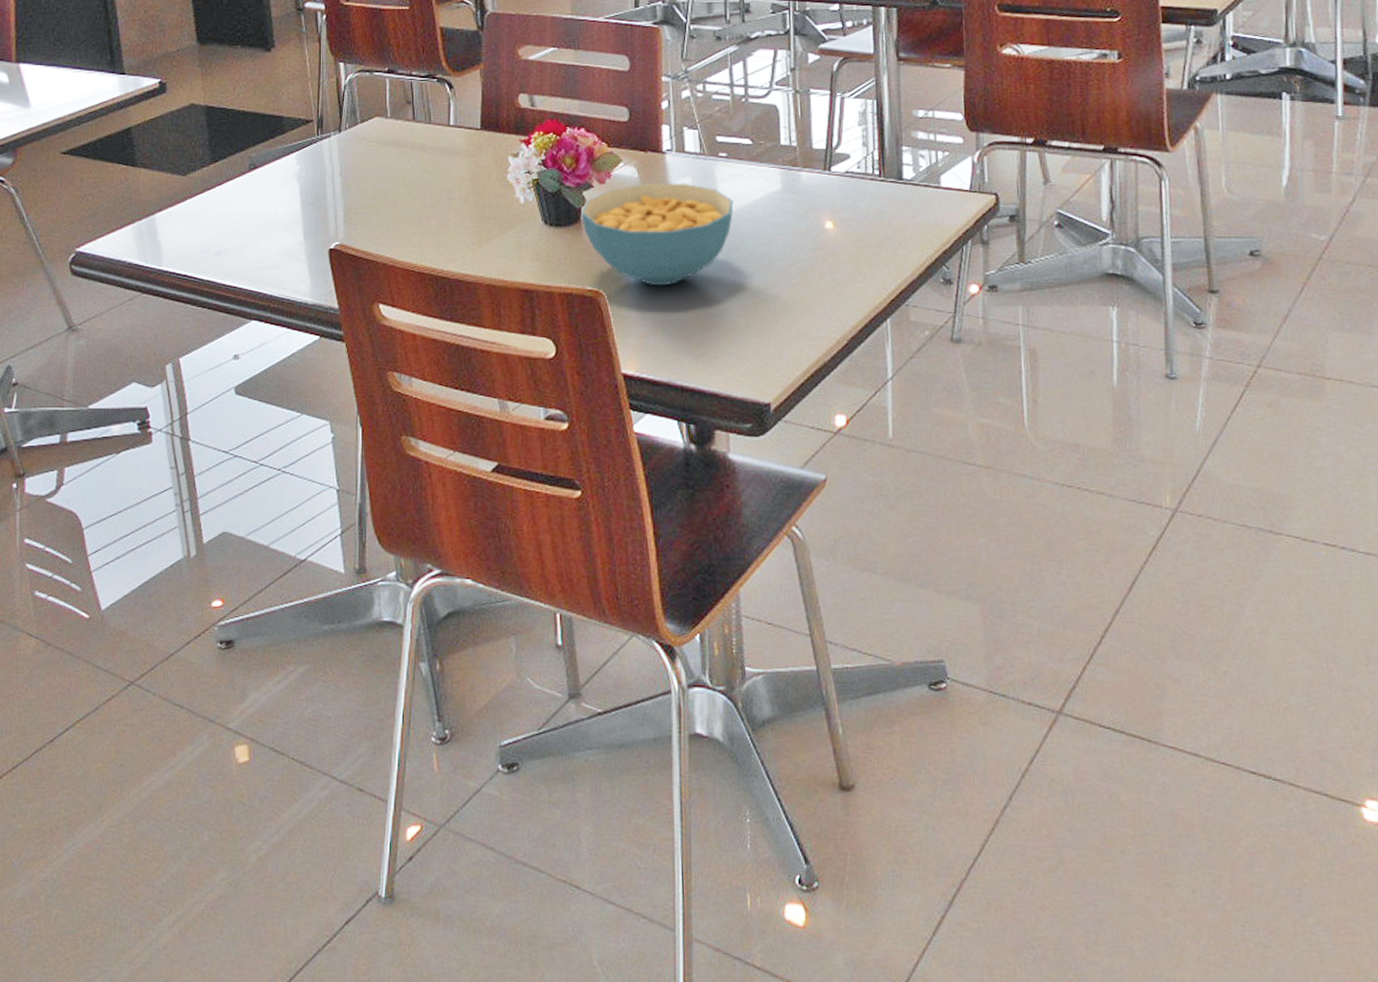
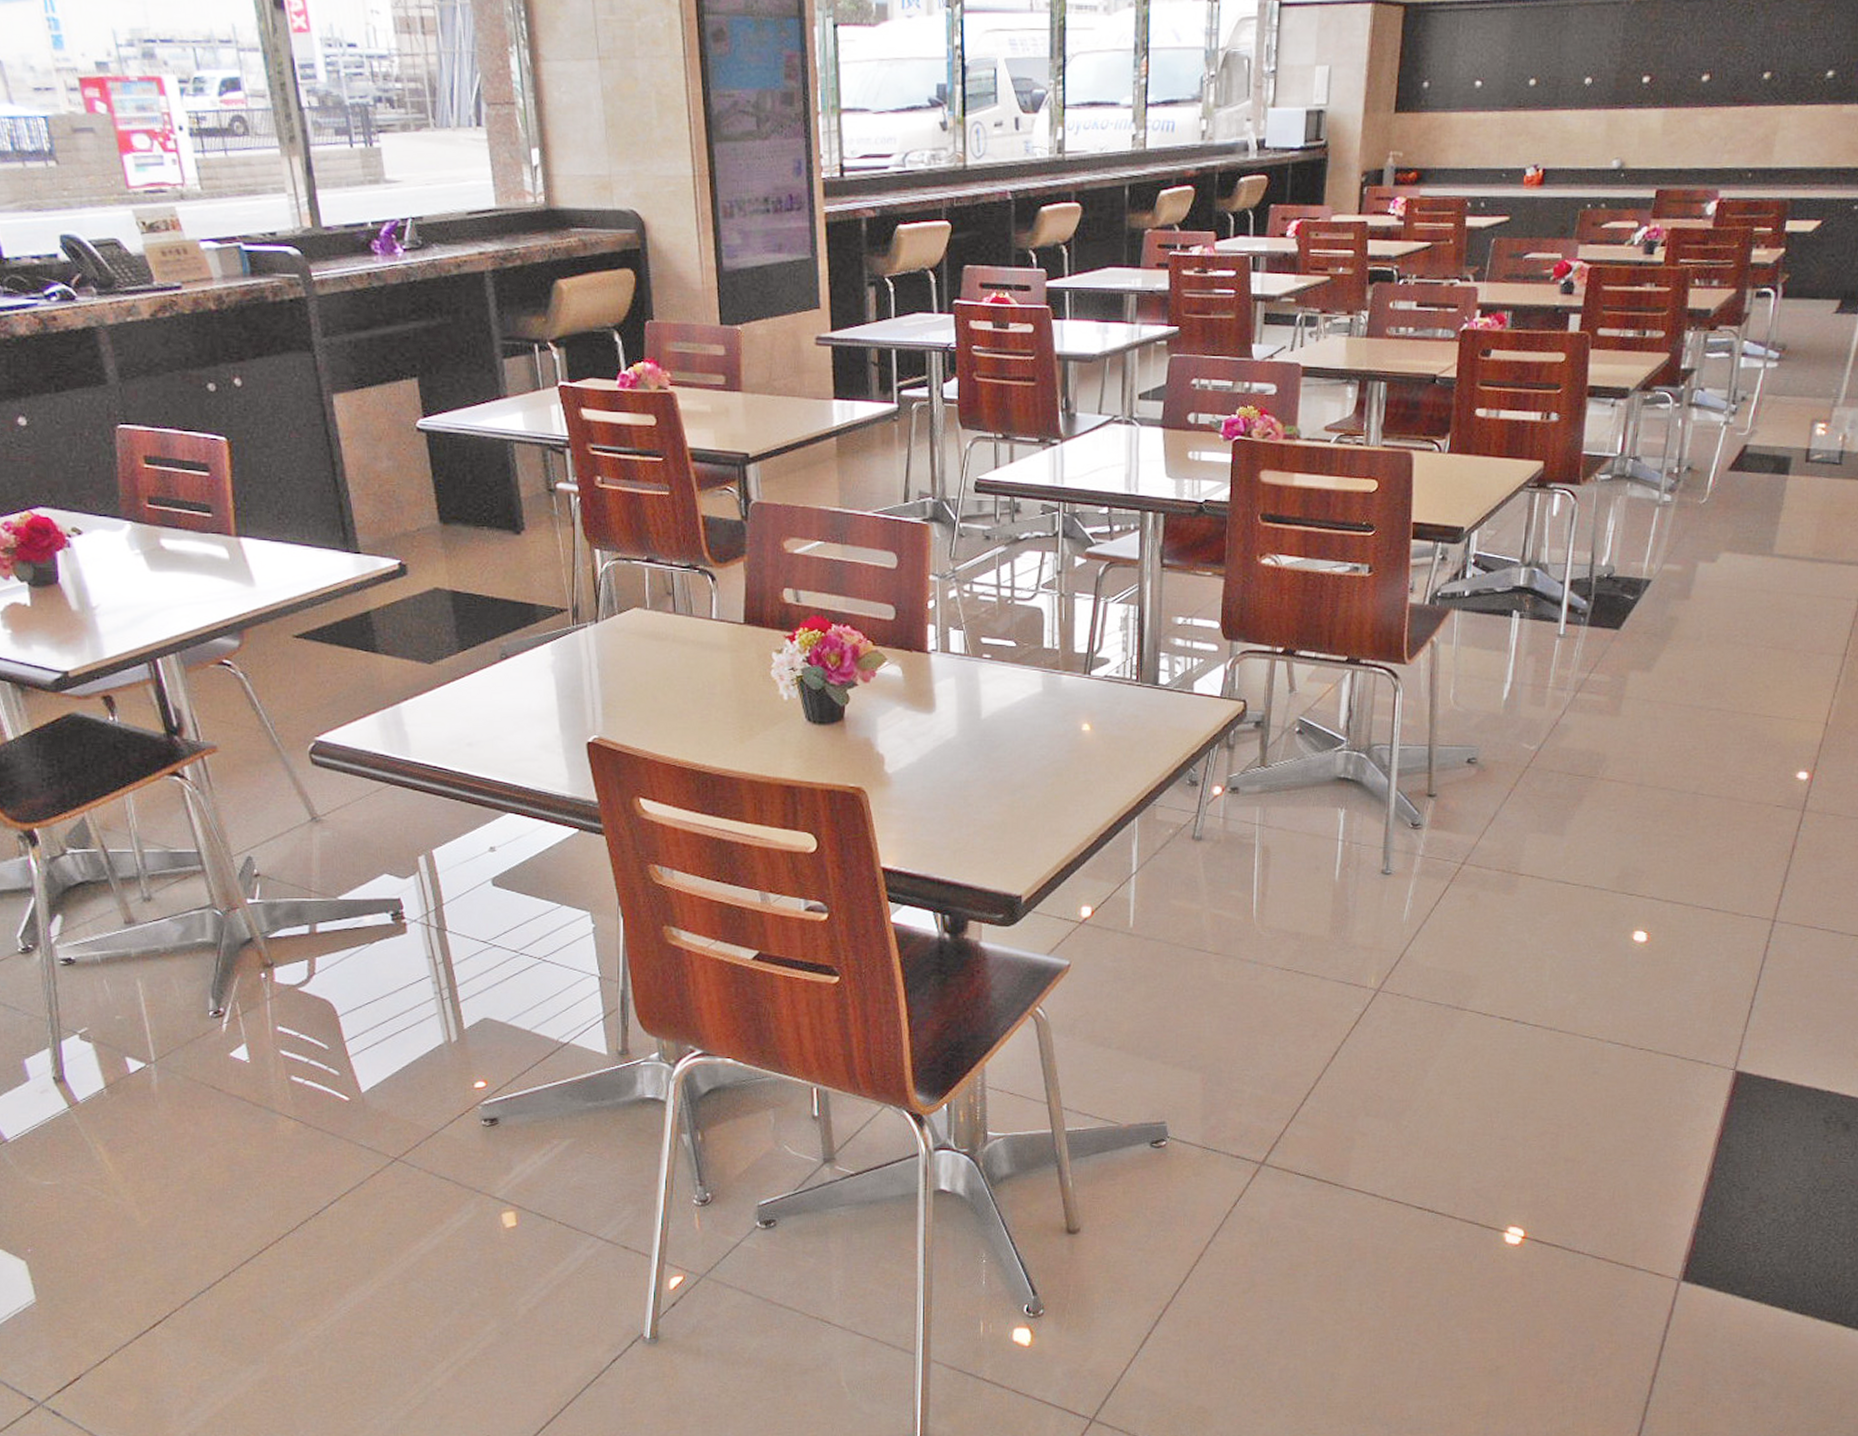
cereal bowl: present [581,182,734,286] -> none [845,682,995,784]

